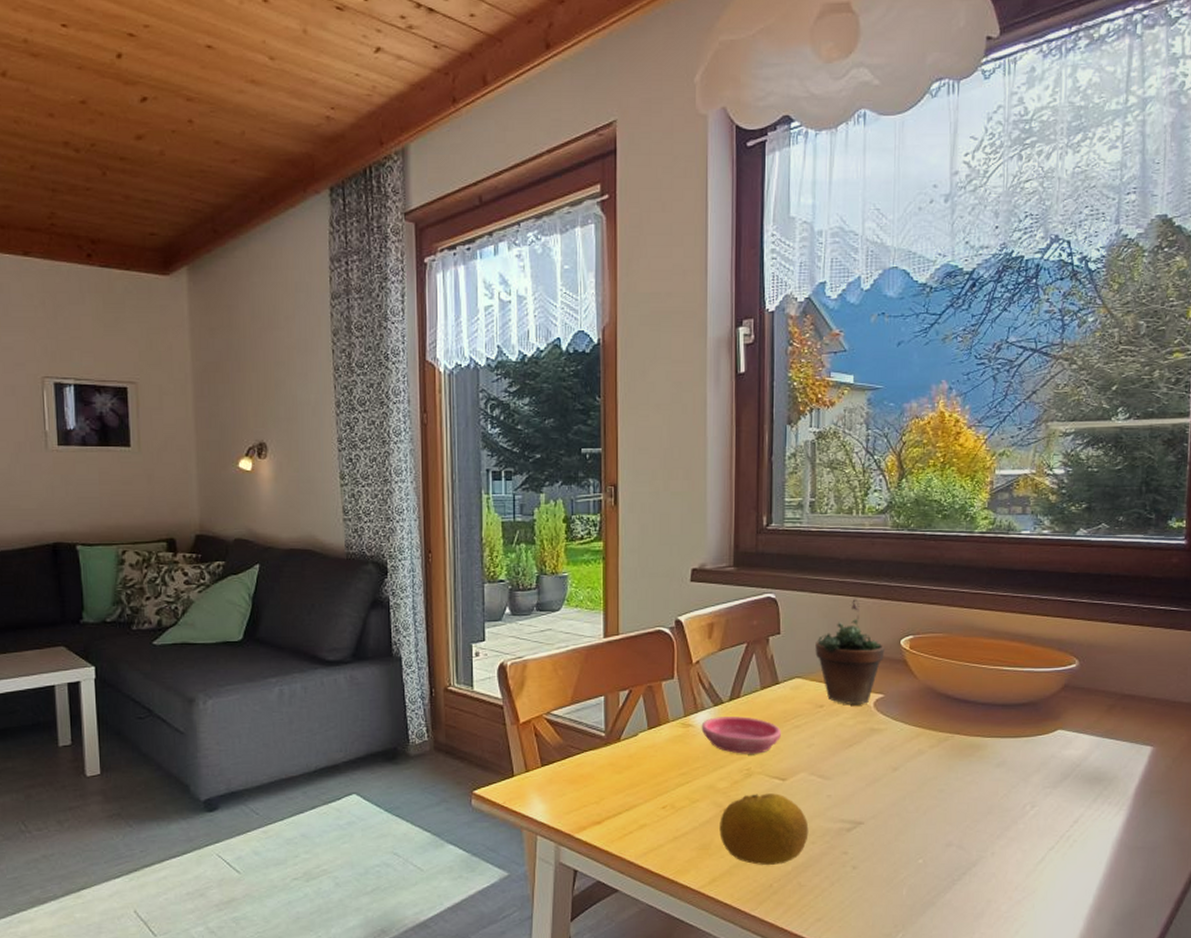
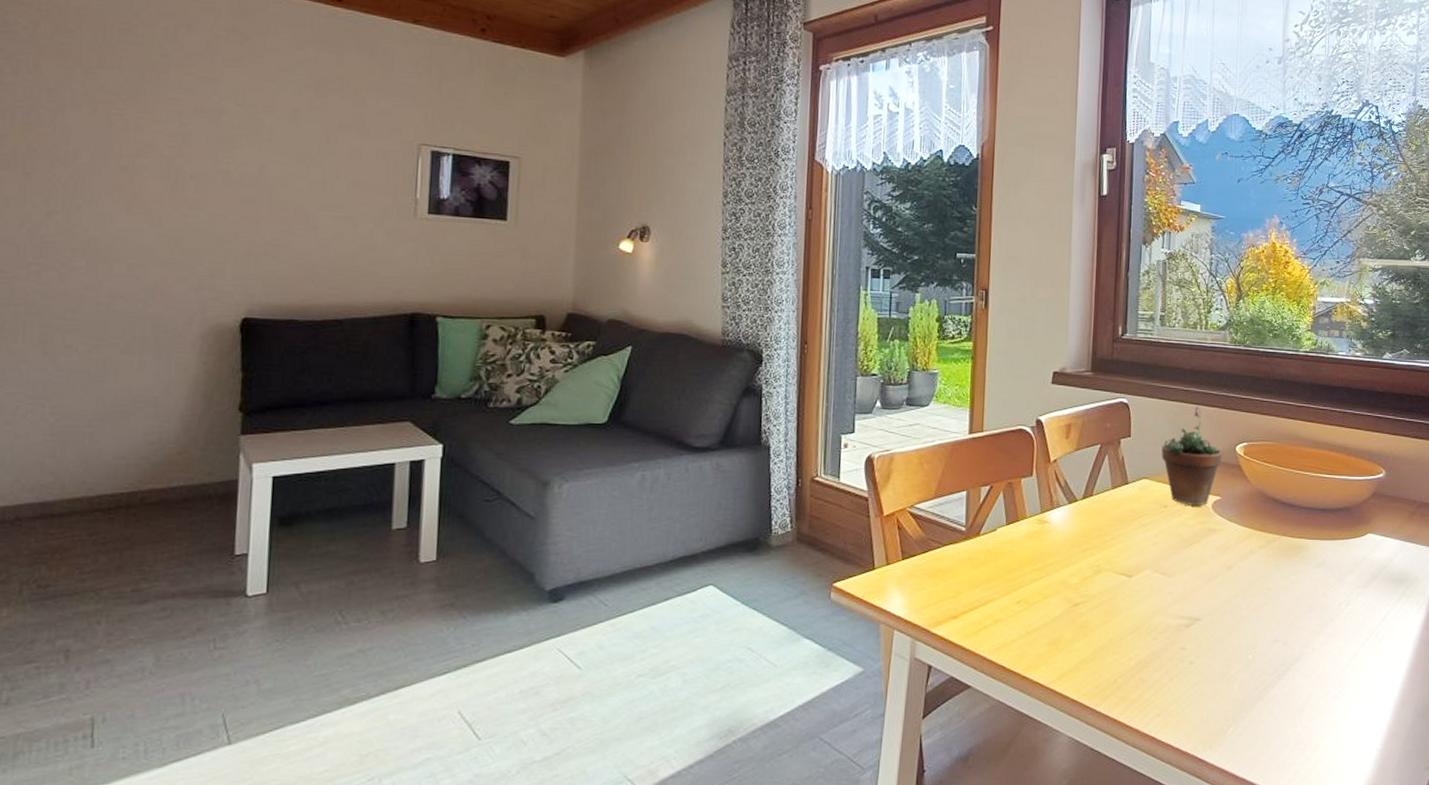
saucer: present [701,716,781,754] -> none [1056,514,1129,551]
fruit: present [719,793,809,866] -> none [1069,590,1151,662]

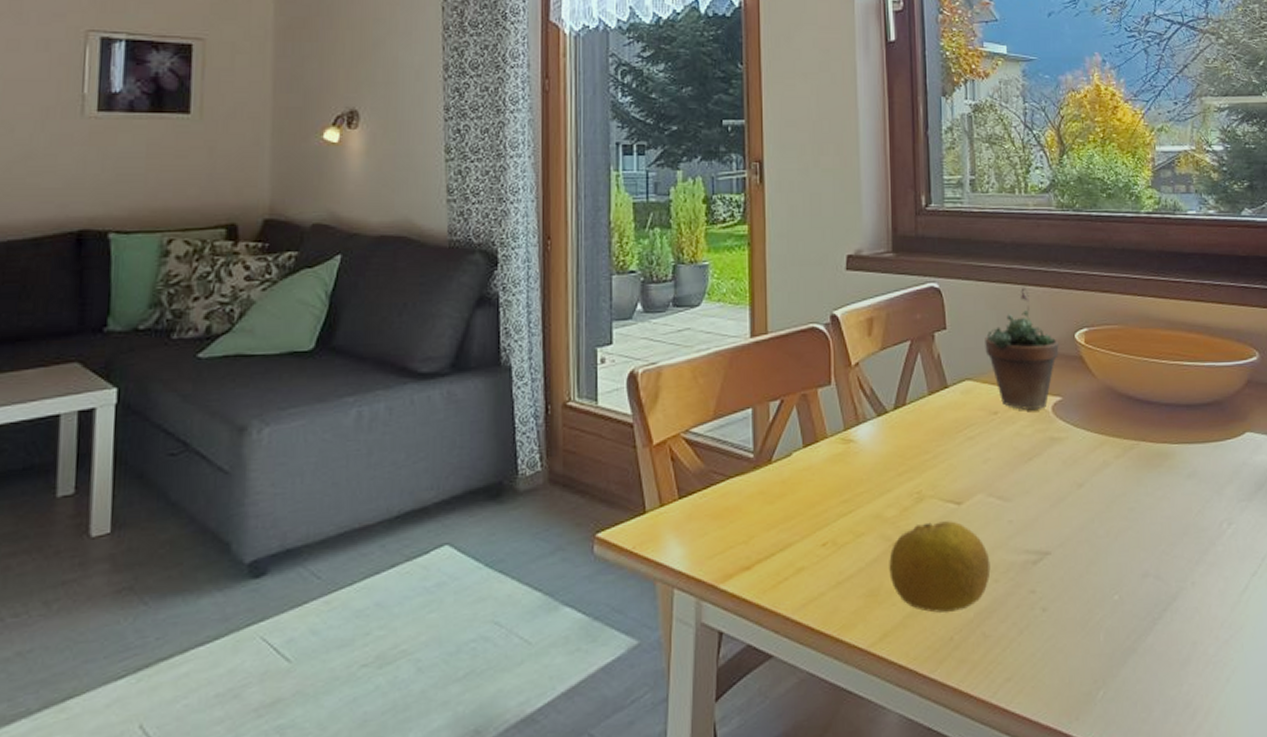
fruit: none [1069,590,1151,662] -> present [889,521,991,614]

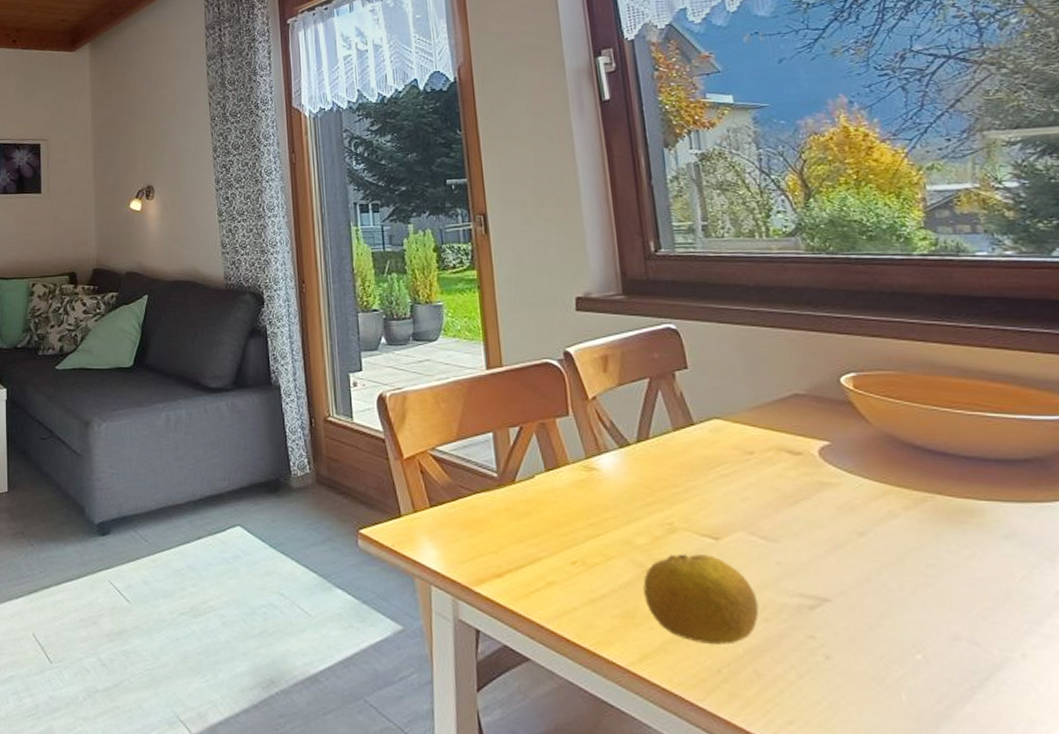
succulent plant: present [985,288,1059,410] -> none [732,330,823,452]

